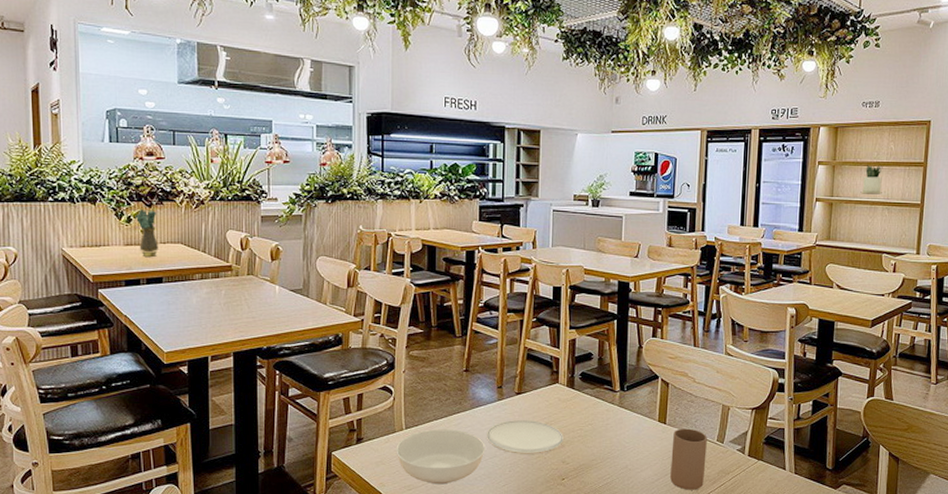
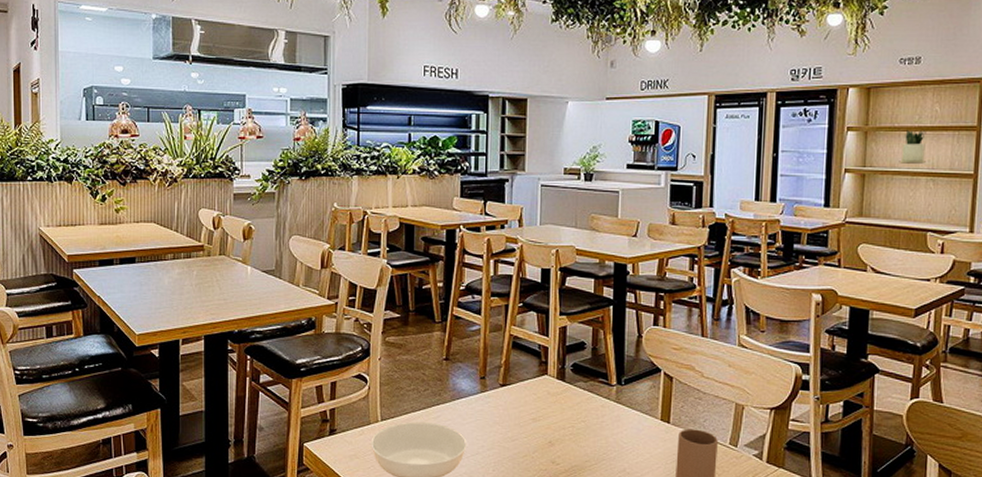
vase: present [135,208,159,258] -> none [109,187,133,237]
plate: present [486,420,563,454] -> none [467,414,553,453]

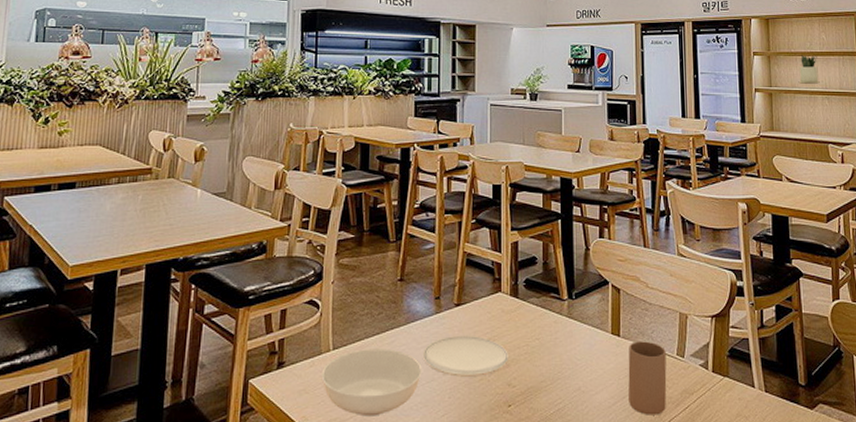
plate: none [467,414,553,453] -> present [422,336,508,377]

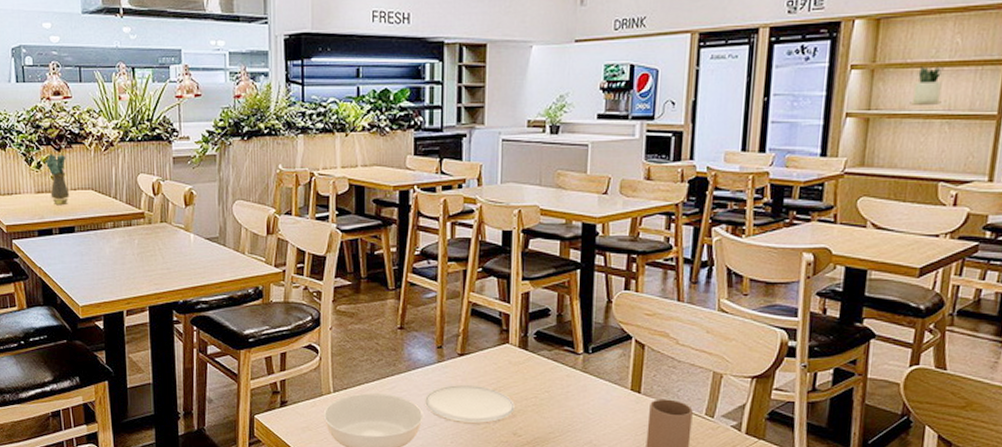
vase: none [53,109,77,161] -> present [44,153,70,206]

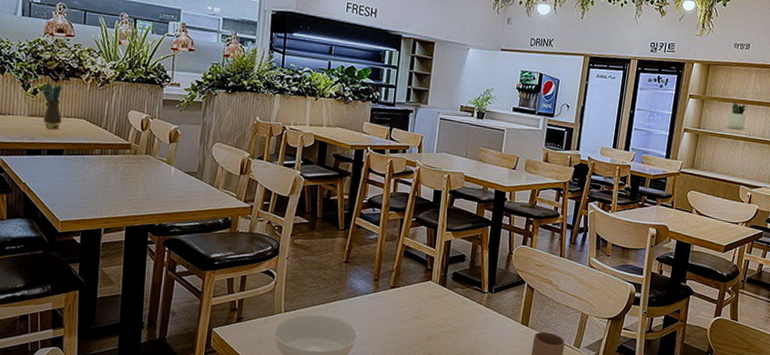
plate: present [424,385,515,424] -> none [359,311,432,346]

